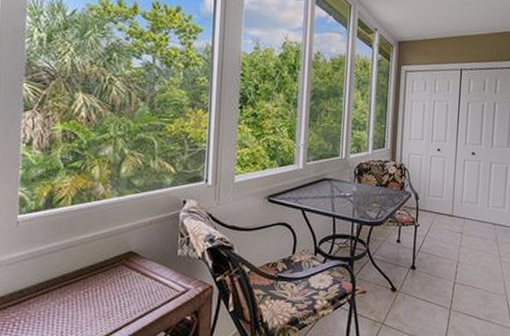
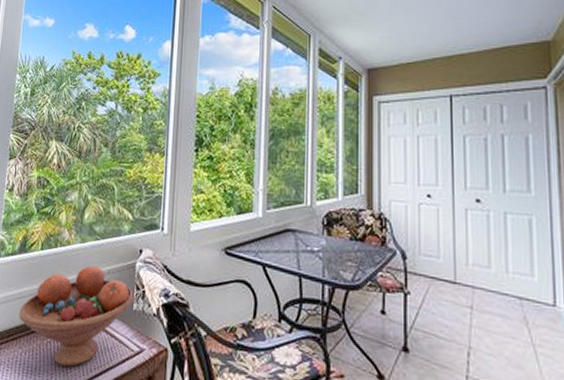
fruit bowl: none [49,217,178,313] -> present [19,265,134,367]

